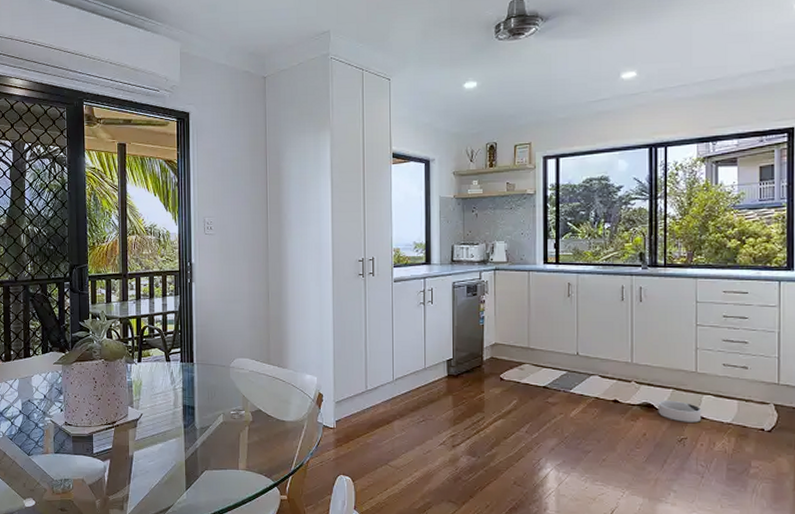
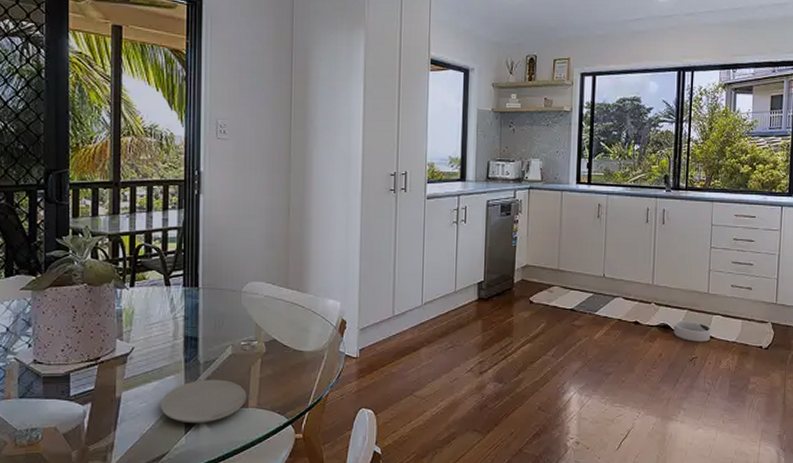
plate: none [165,443,237,482] -> present [161,379,247,424]

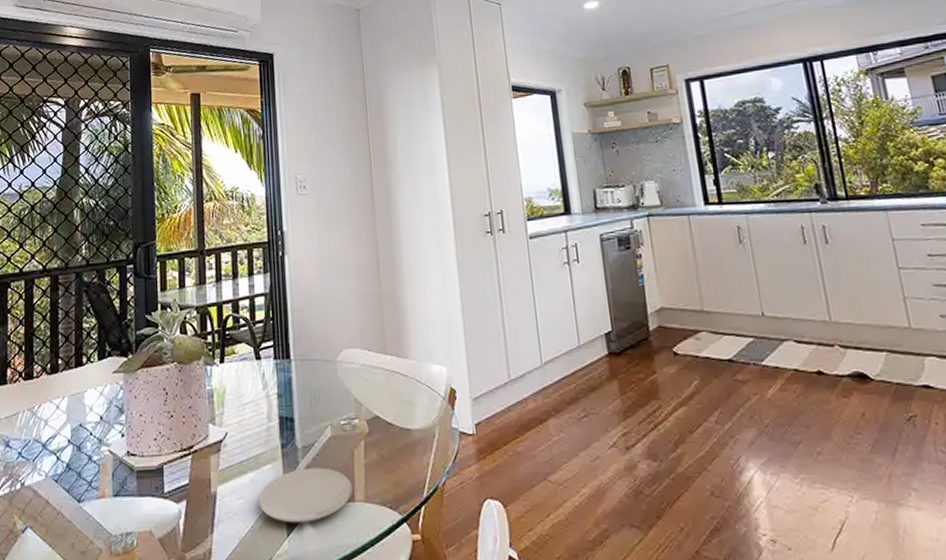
pet bowl: present [673,320,711,343] -> none [871,366,930,396]

